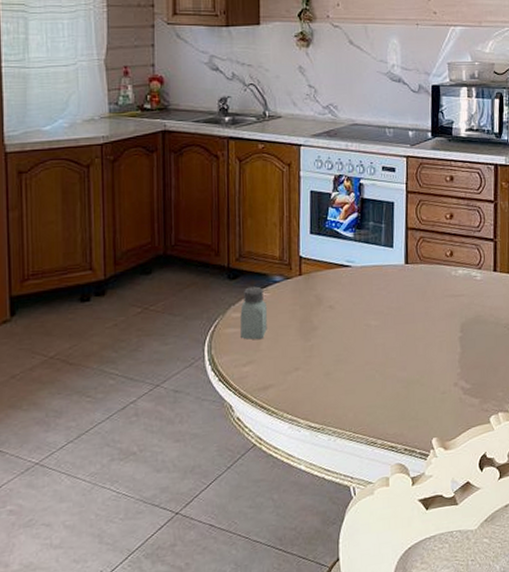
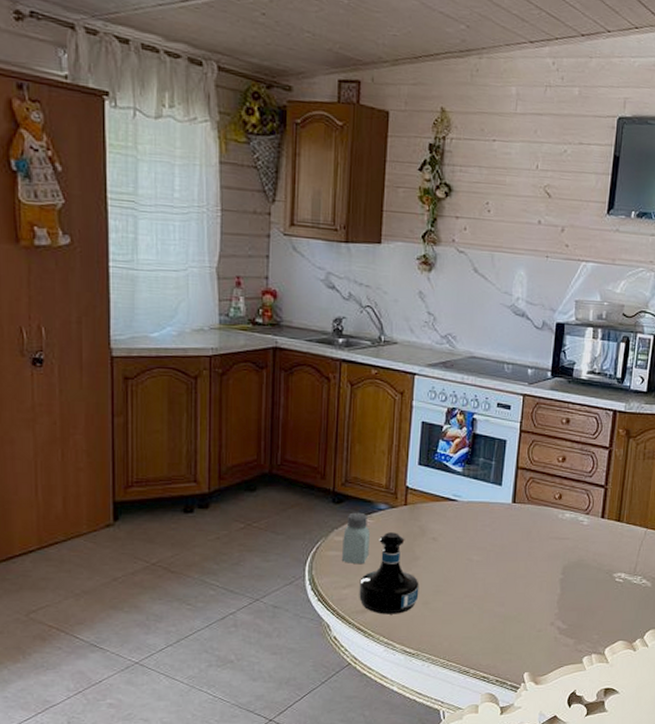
tequila bottle: none [259,304,320,390] -> present [359,532,419,615]

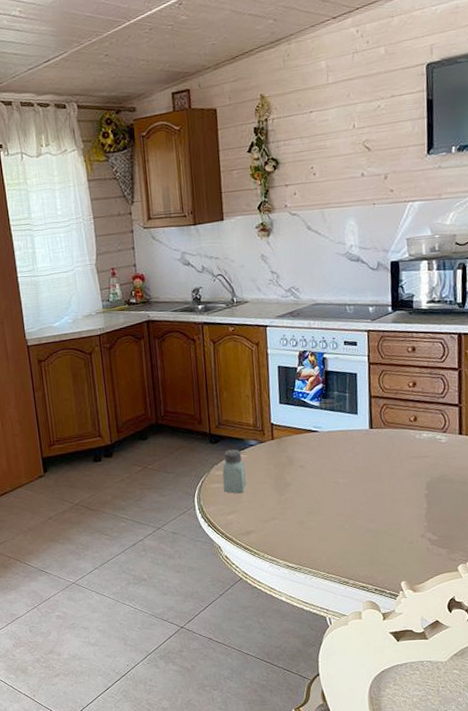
tequila bottle: present [359,532,419,615] -> none [241,464,294,535]

